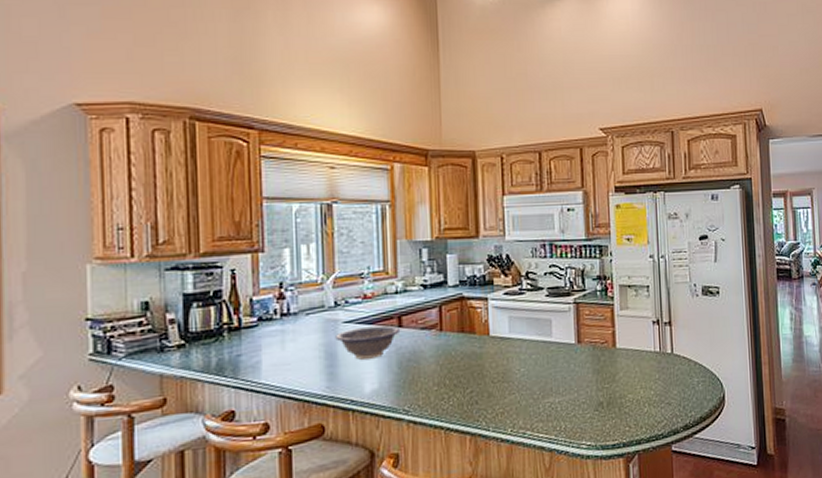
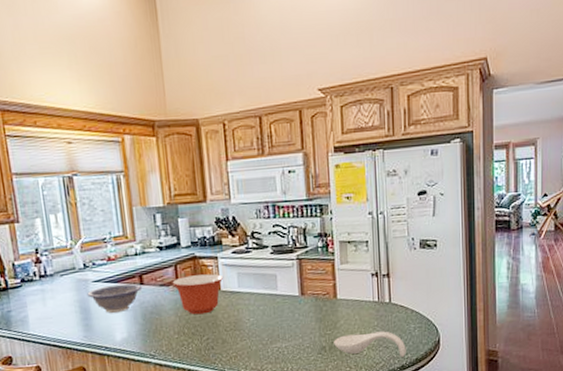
mixing bowl: none [435,316,493,364] -> present [172,273,224,315]
spoon rest: none [612,385,690,415] -> present [334,331,406,357]

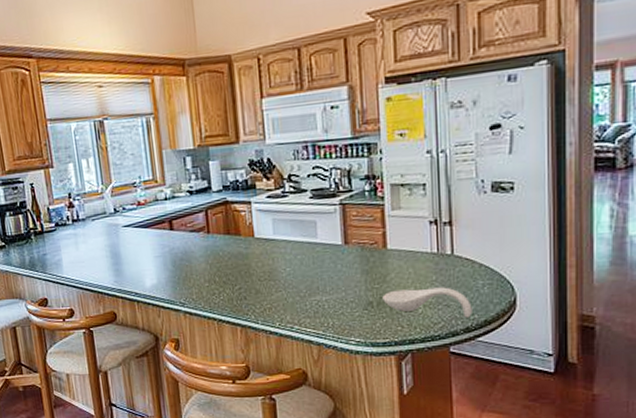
decorative bowl: present [87,283,143,313] -> none [117,228,172,259]
mixing bowl: present [172,273,224,315] -> none [203,219,258,263]

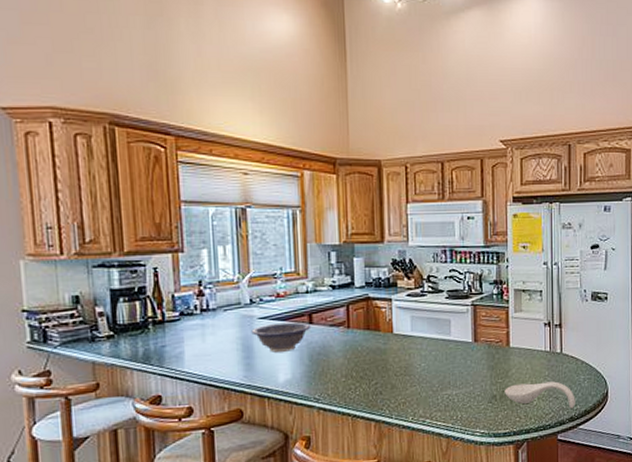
decorative bowl: none [117,228,172,259] -> present [251,322,311,352]

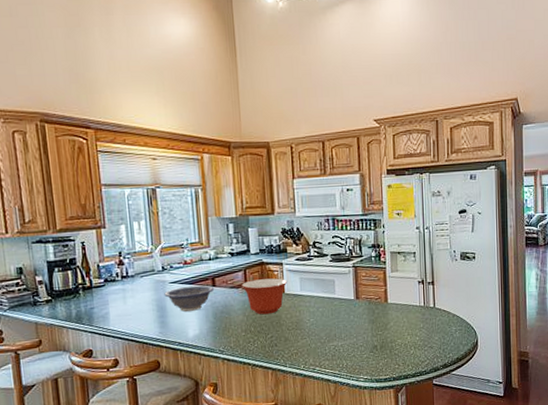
mixing bowl: none [343,316,397,358] -> present [241,278,288,315]
spoon rest: present [505,381,575,409] -> none [384,332,448,356]

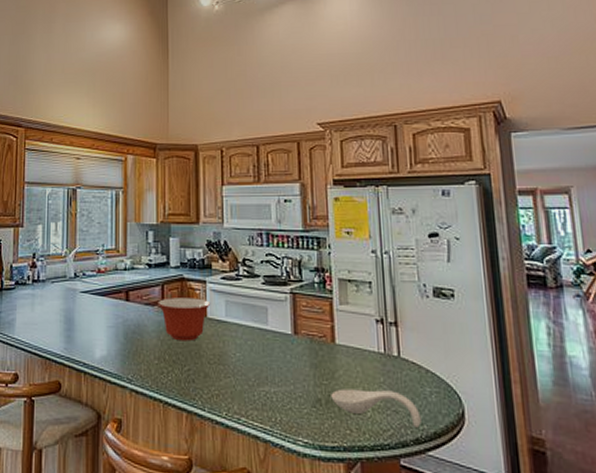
decorative bowl: present [164,285,215,312] -> none [74,298,128,327]
spoon rest: none [384,332,448,356] -> present [331,389,421,428]

